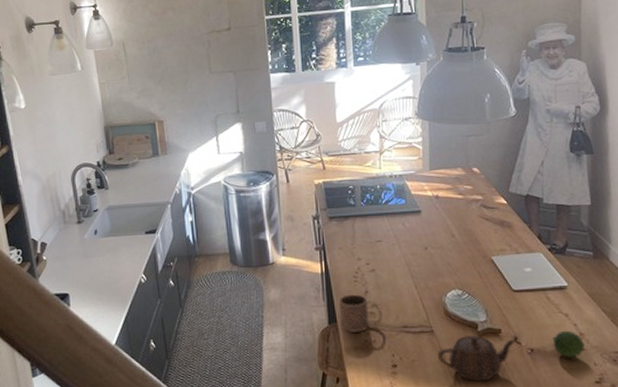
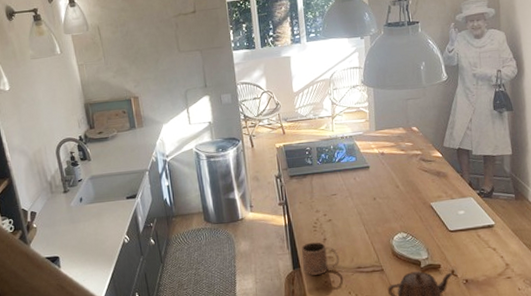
fruit: present [552,330,586,358] -> none [483,262,511,286]

